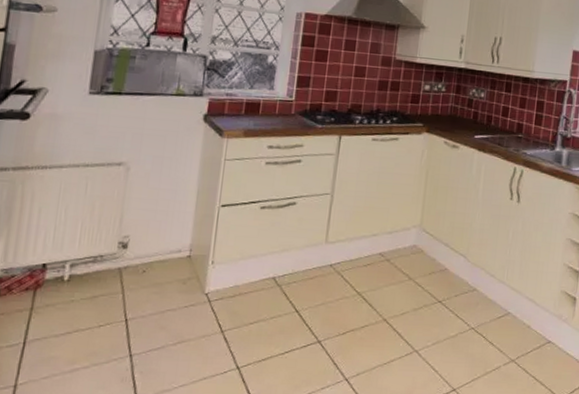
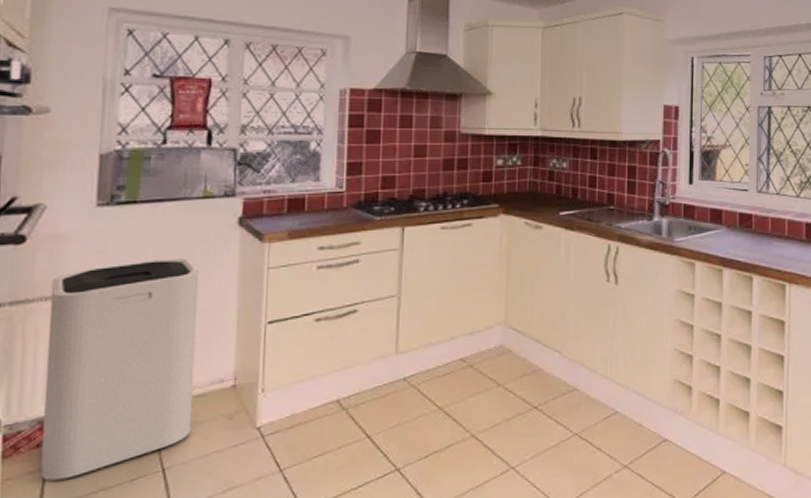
trash can: none [27,143,169,320] -> present [41,259,200,481]

